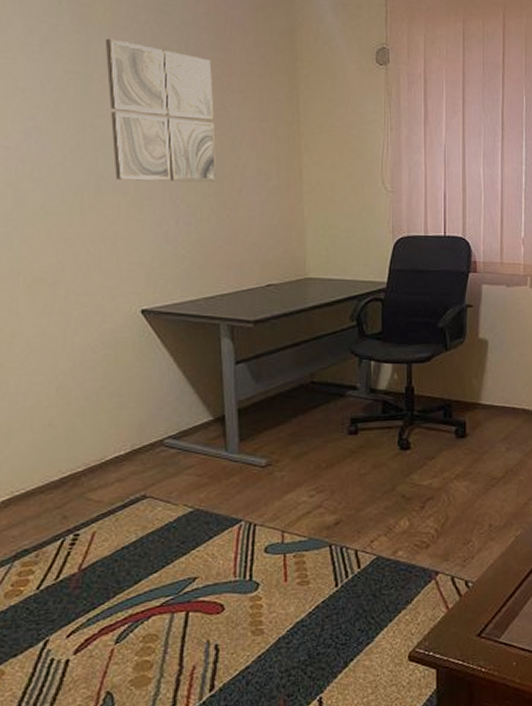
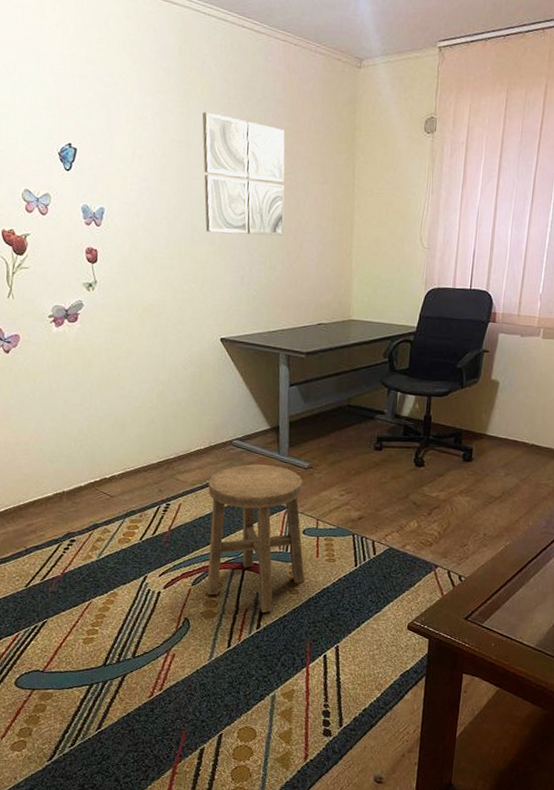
stool: none [133,467,271,667] -> present [207,464,305,613]

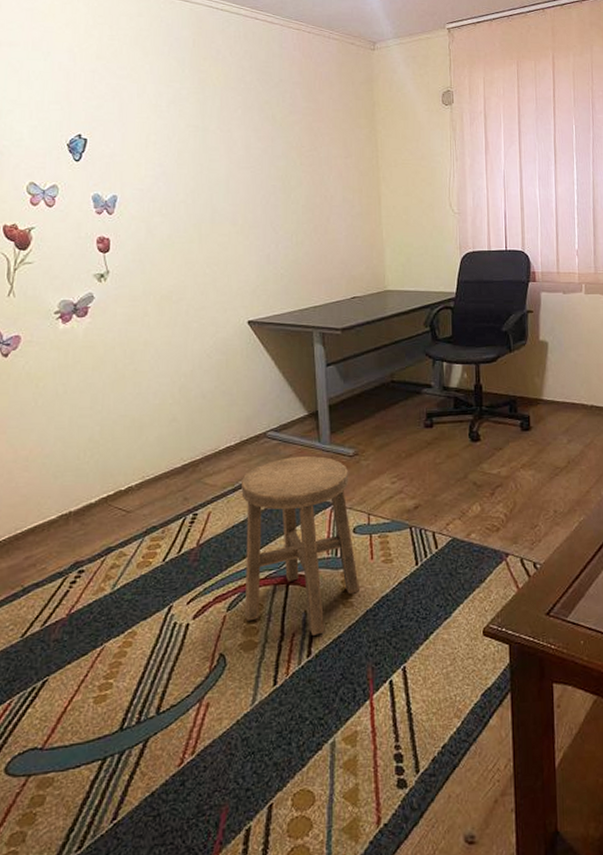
wall art: present [202,112,285,236] -> none [218,97,309,213]

